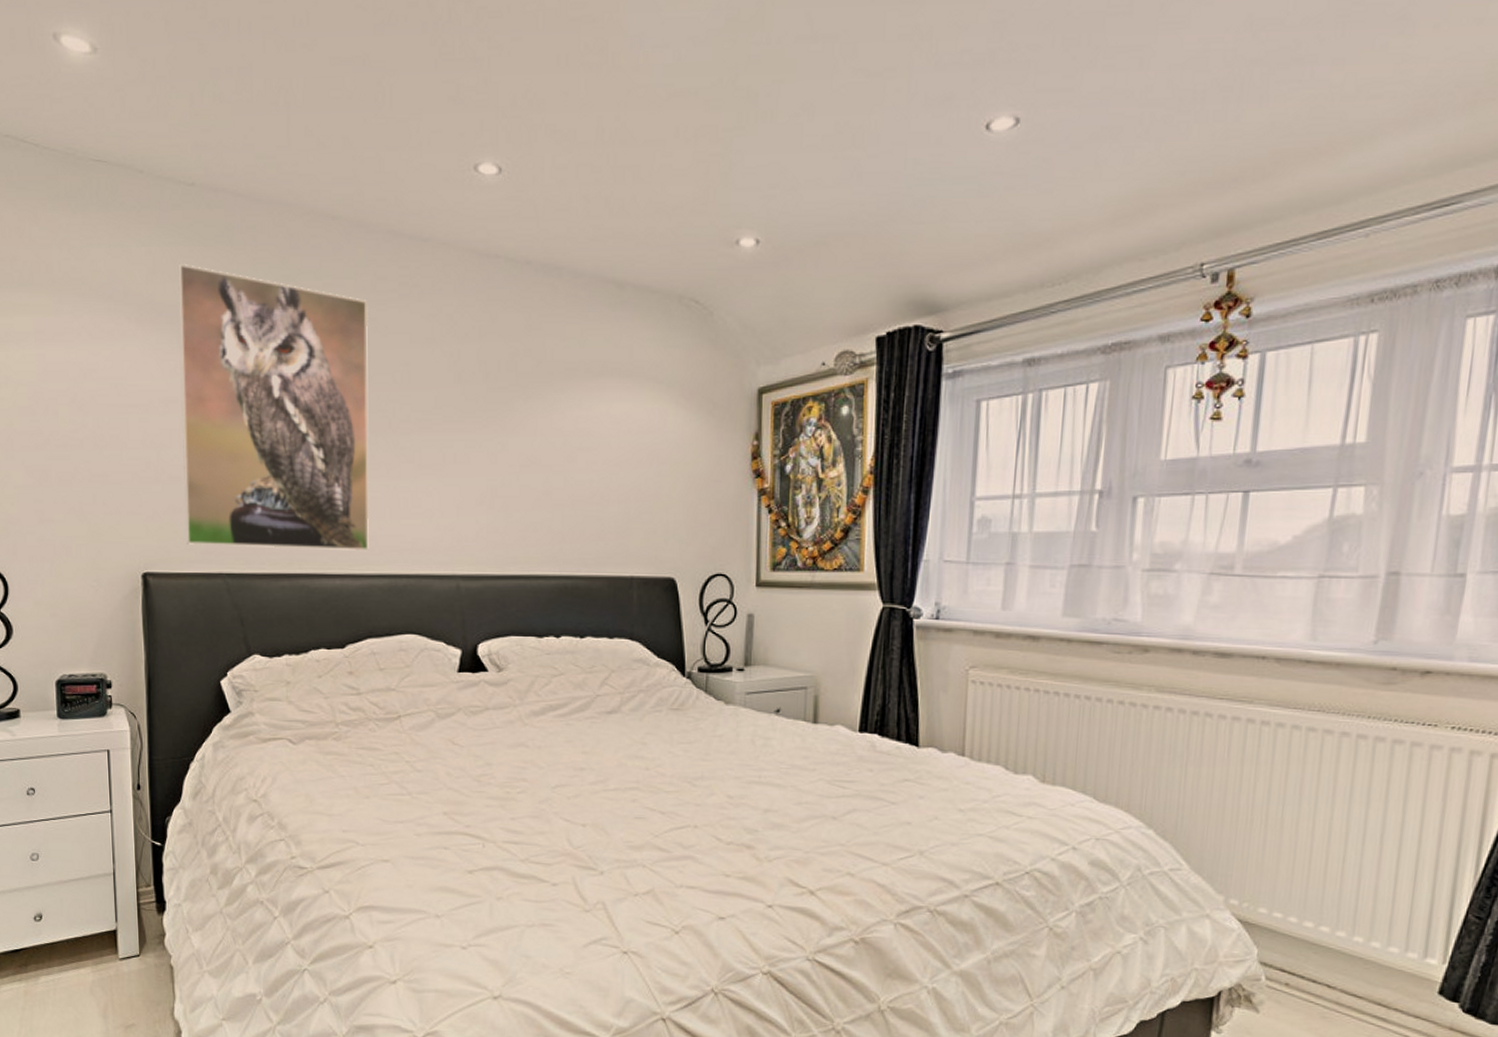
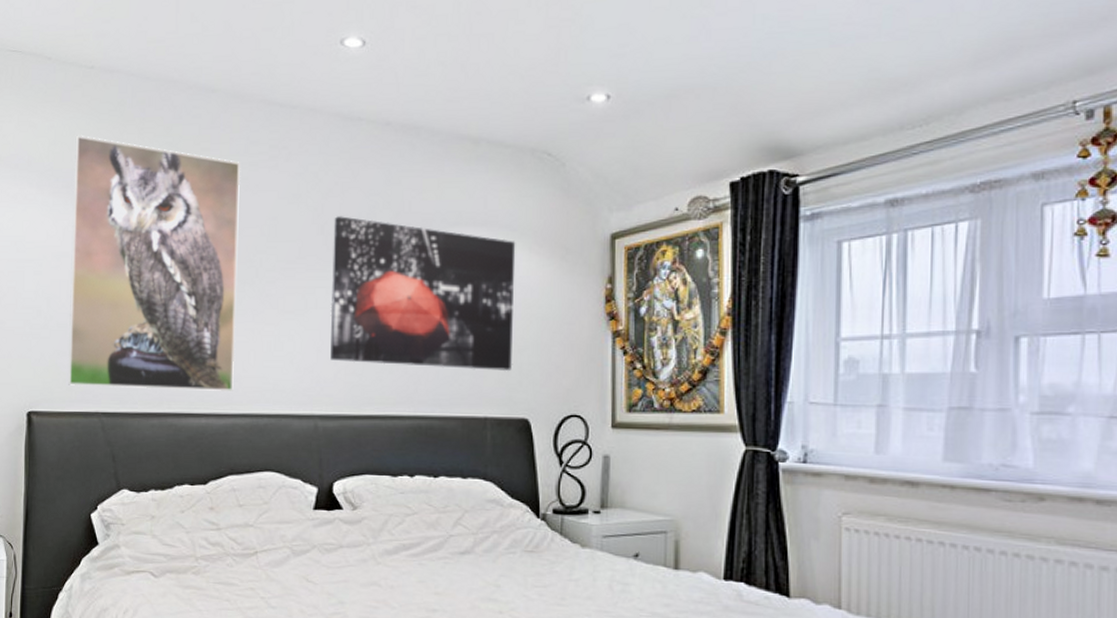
wall art: none [470,363,663,529] -> present [330,216,516,371]

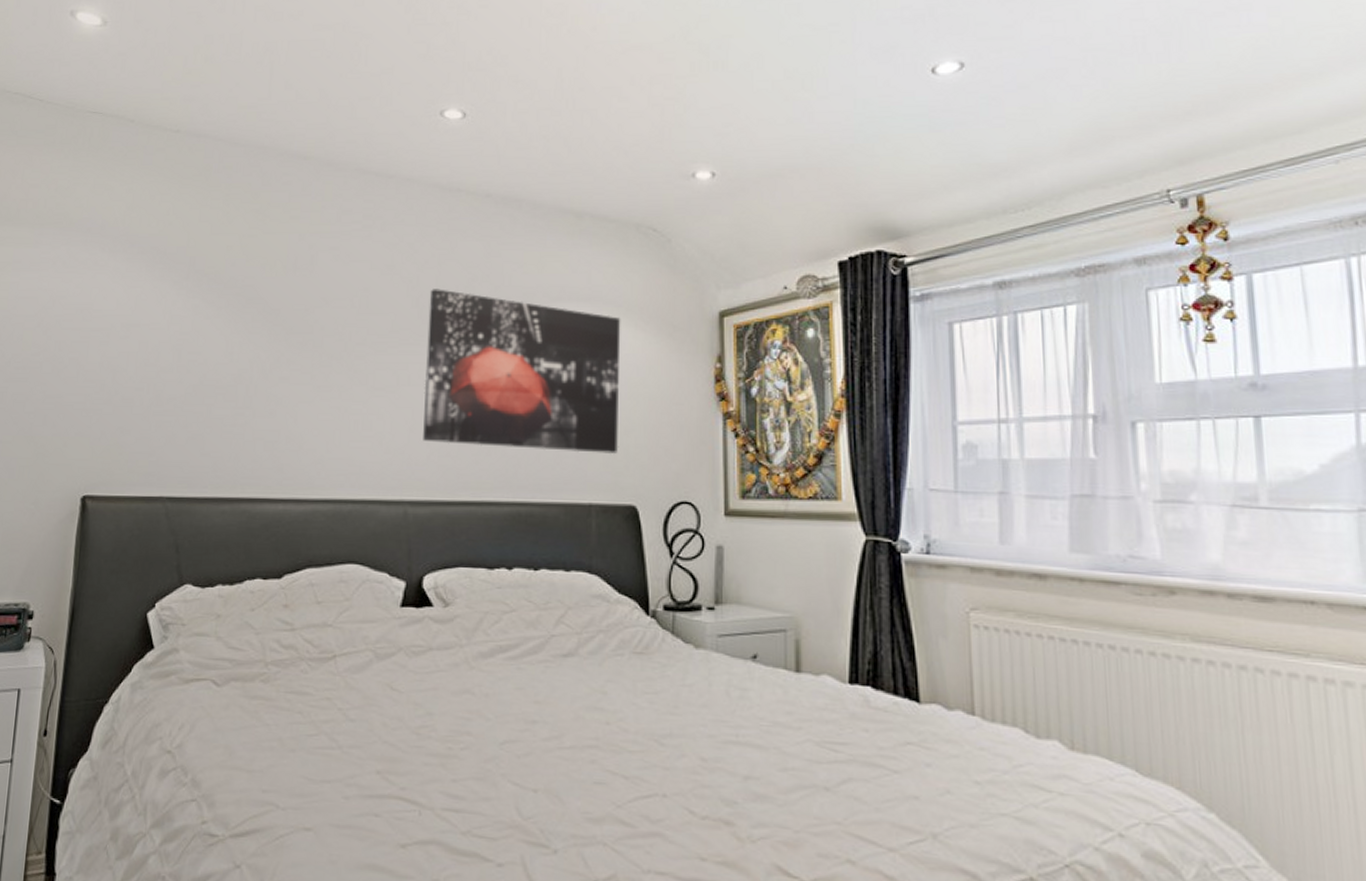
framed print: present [68,135,241,393] -> none [130,199,332,476]

